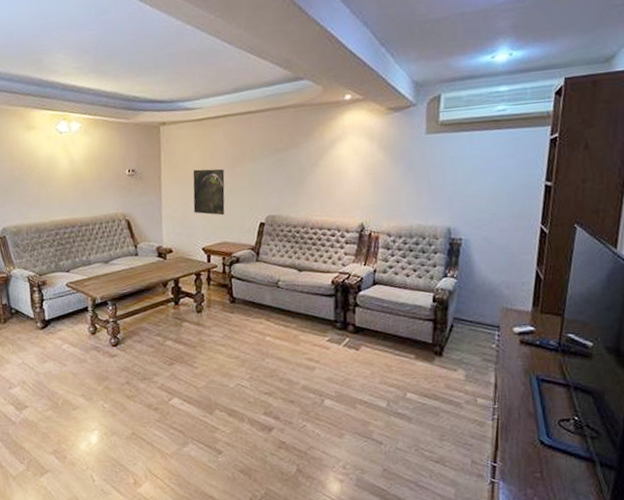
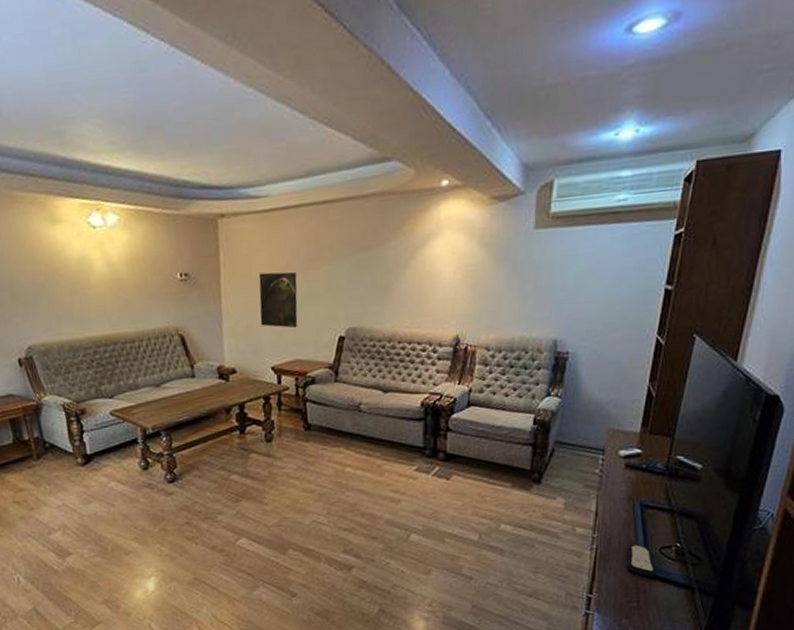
remote control: none [527,417,558,448] -> present [627,545,657,577]

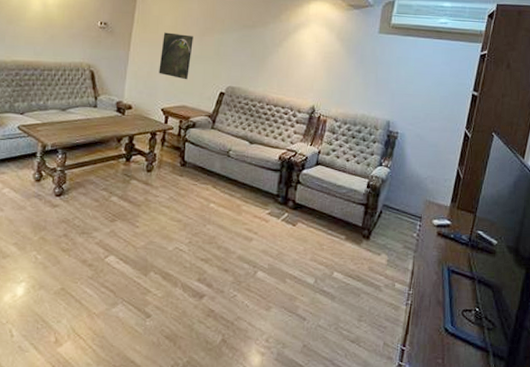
remote control: present [627,545,657,577] -> none [435,305,460,336]

